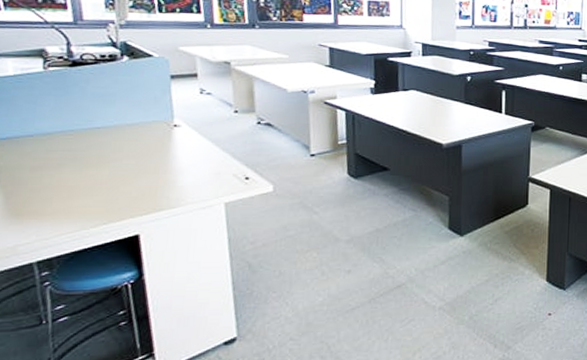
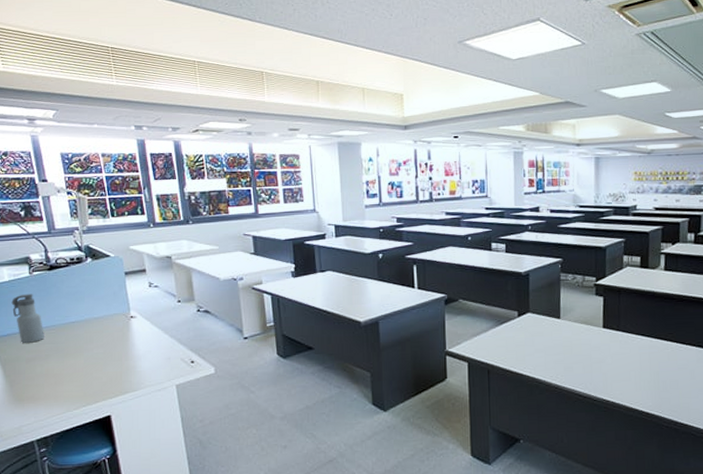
water bottle: none [15,91,58,149] -> present [11,293,44,343]

